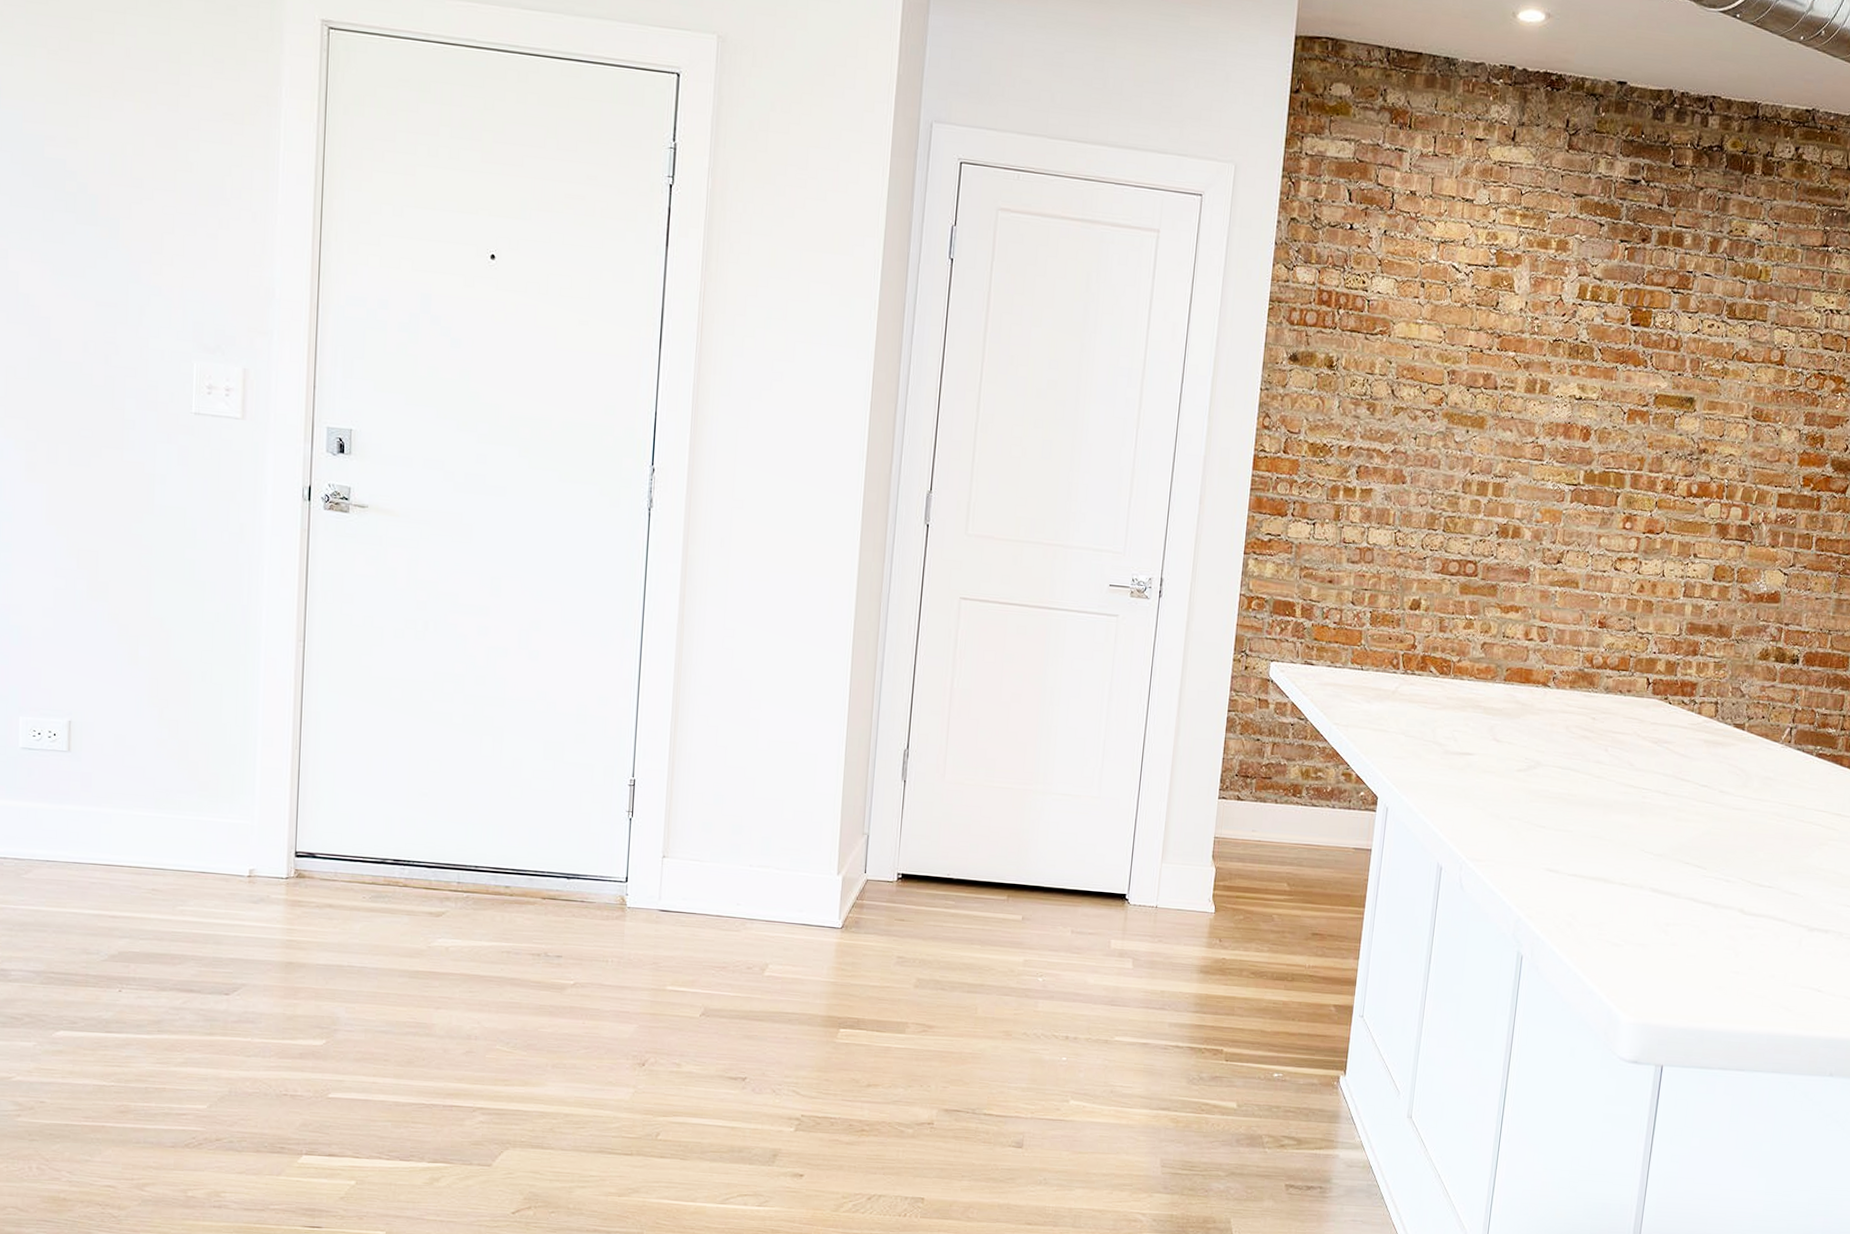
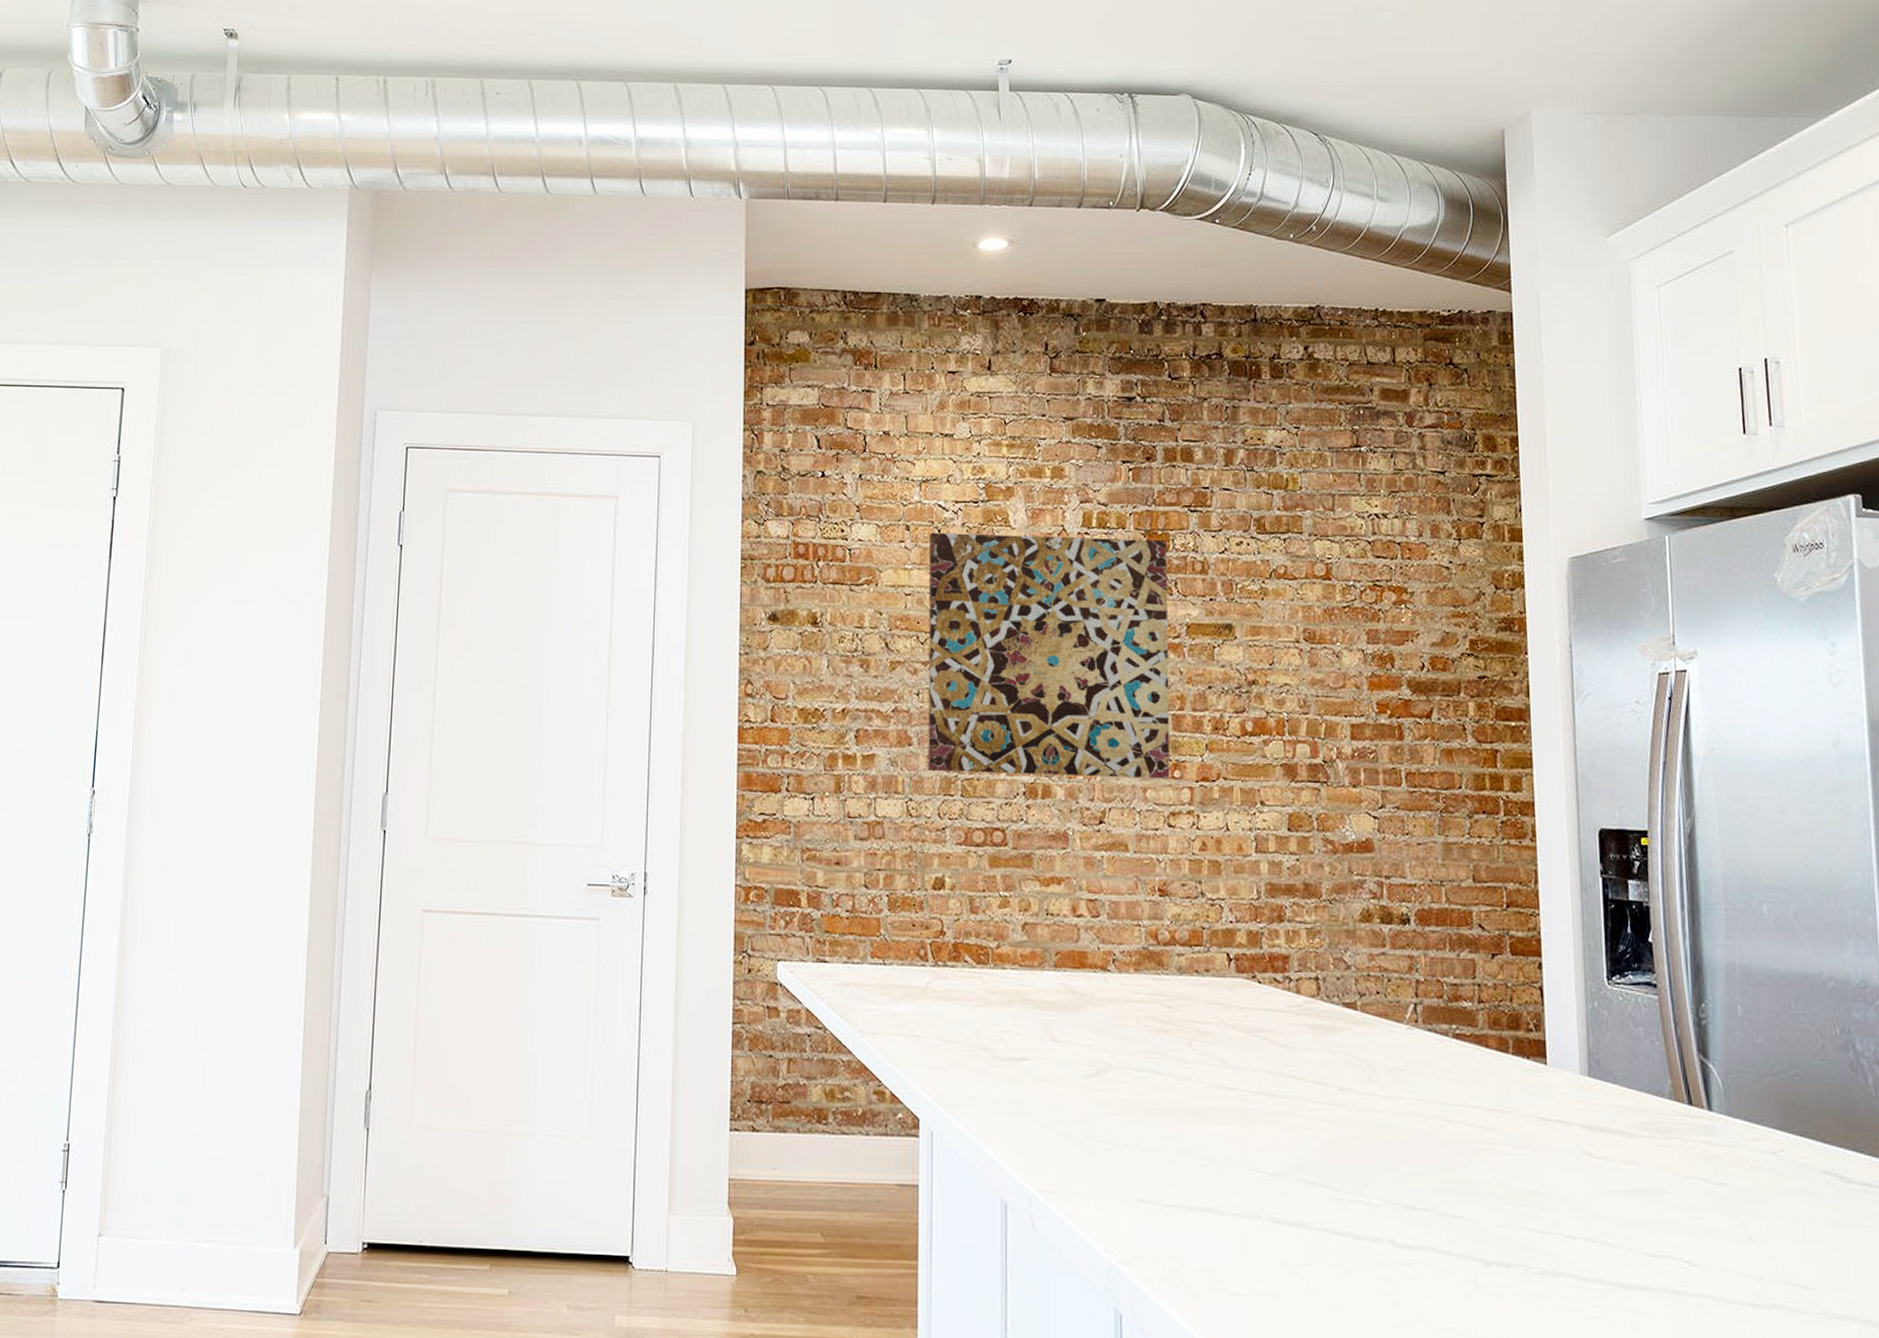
wall art: none [1417,291,1649,529] -> present [928,532,1170,779]

